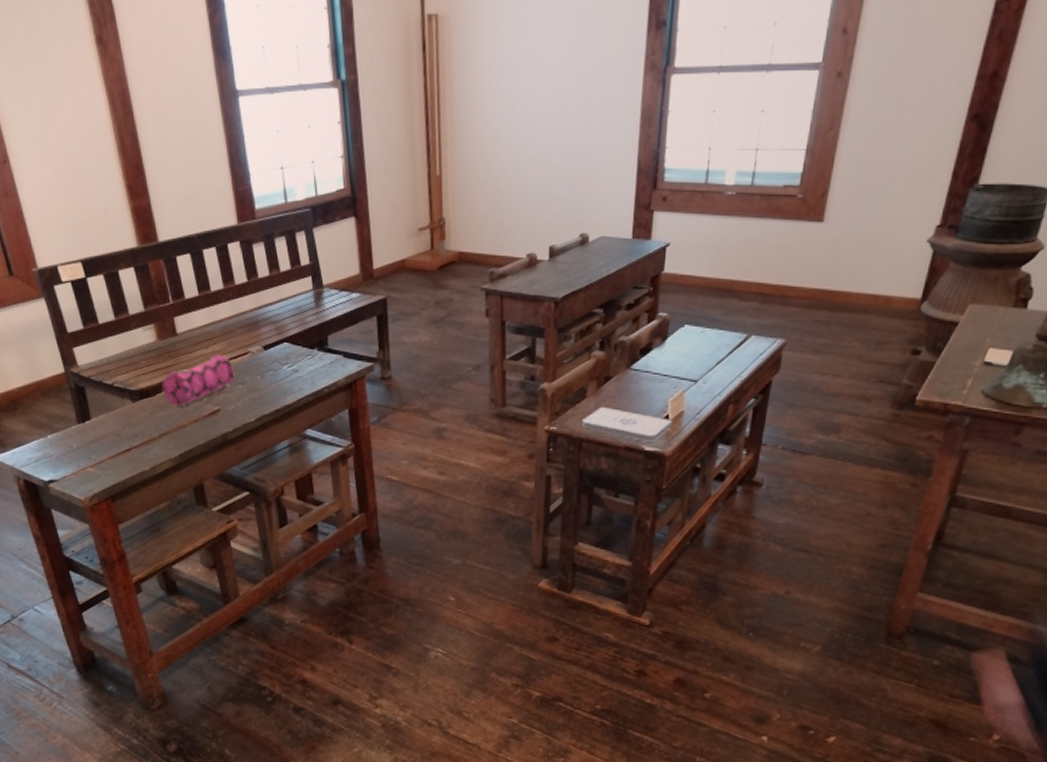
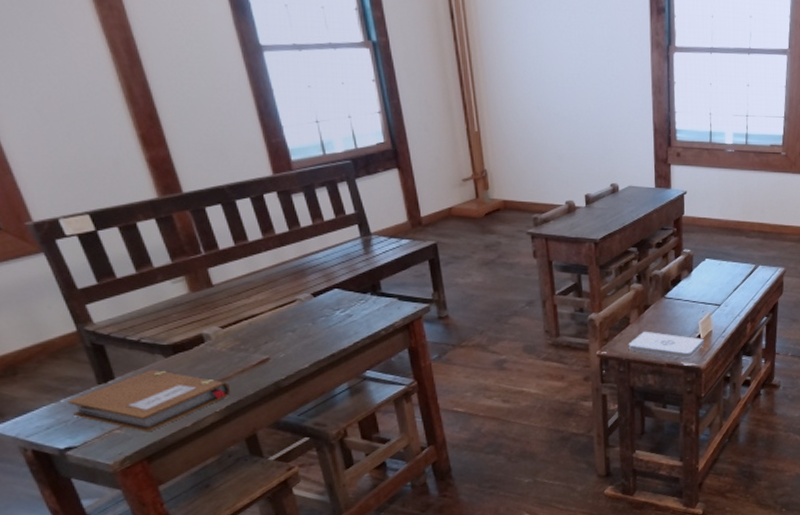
notebook: none [53,412,185,473] -> present [67,369,231,432]
pencil case: present [162,354,235,407] -> none [199,303,283,359]

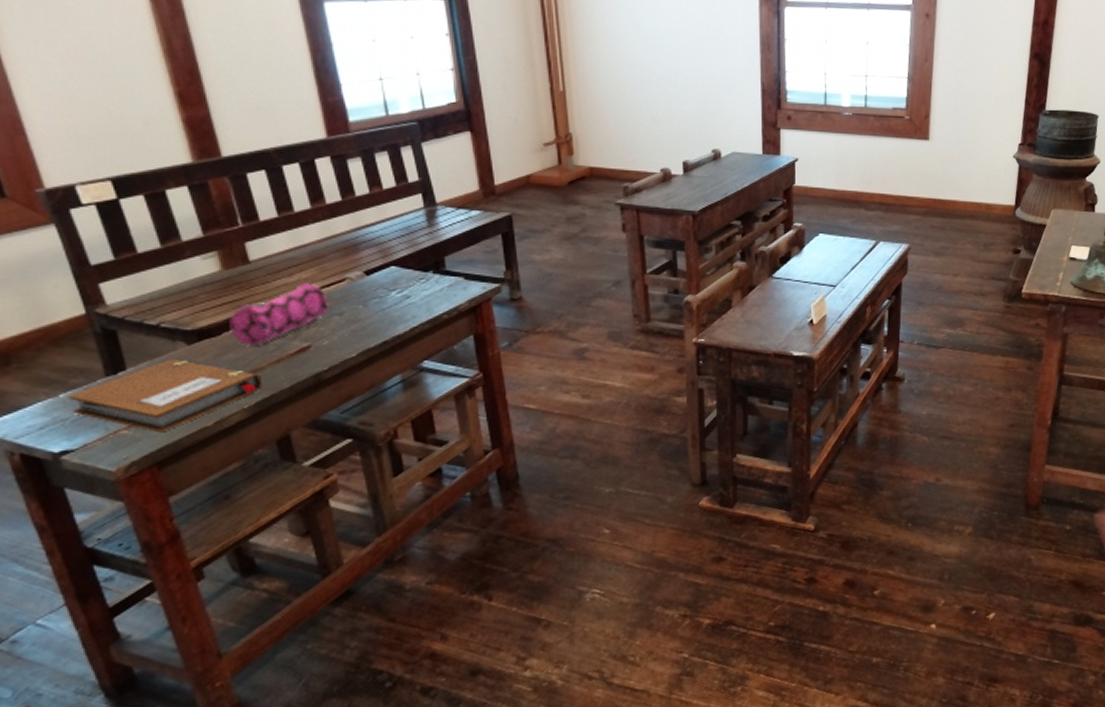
pencil case: none [199,303,283,359] -> present [230,283,329,346]
notepad: present [628,331,704,358] -> none [729,315,817,347]

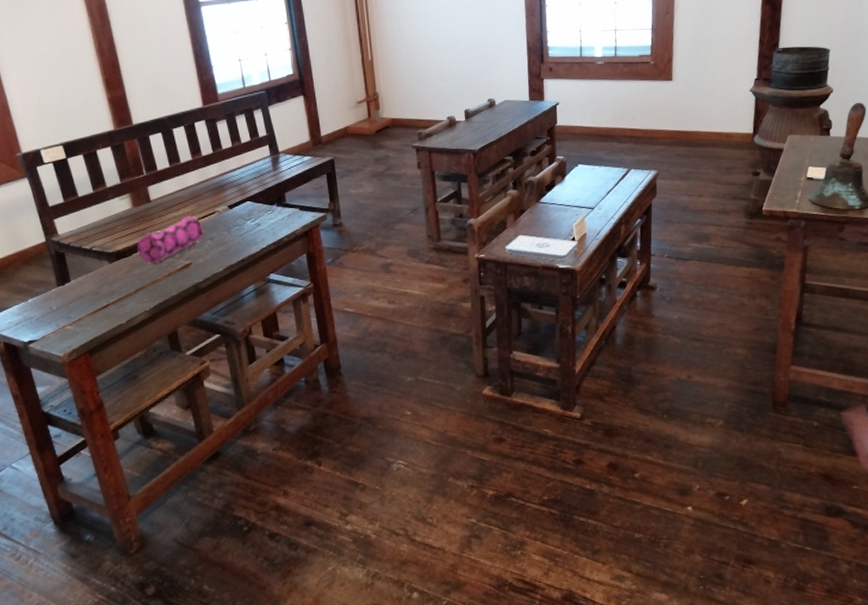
notebook: present [68,358,263,433] -> none [33,273,159,328]
notepad: none [729,315,817,347] -> present [505,234,579,261]

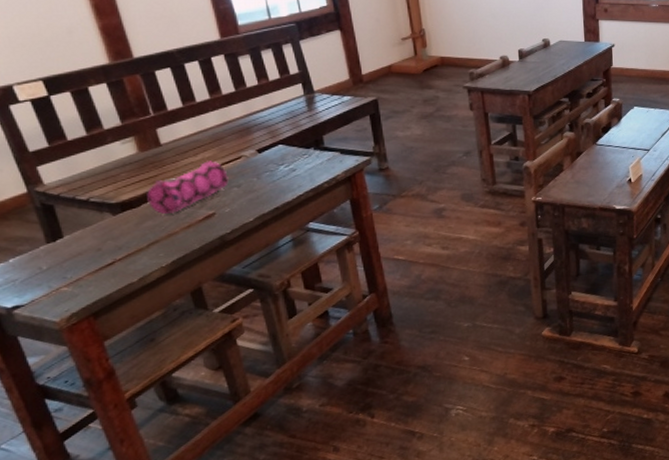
notepad: present [505,234,579,261] -> none [562,176,635,202]

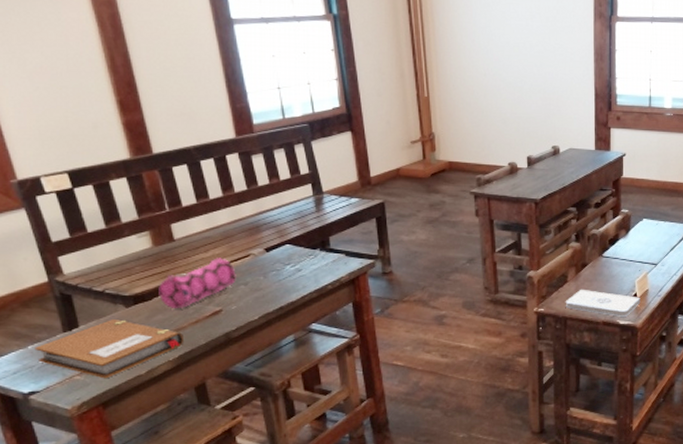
notebook: none [16,227,177,289] -> present [34,318,185,379]
notepad: none [562,176,635,202] -> present [565,289,641,317]

